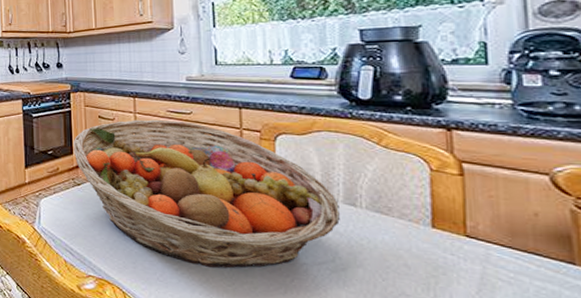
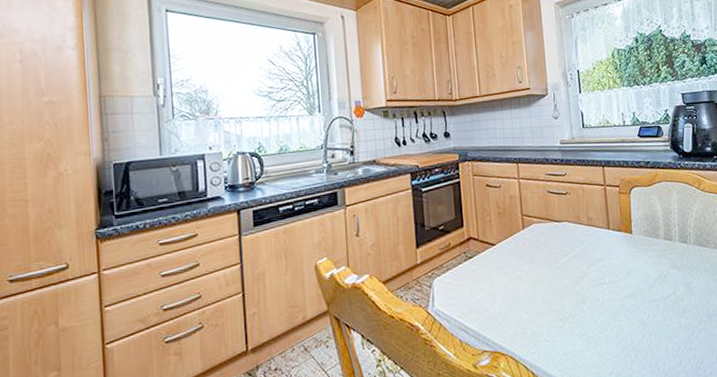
fruit basket: present [73,119,340,269] -> none [463,182,677,319]

